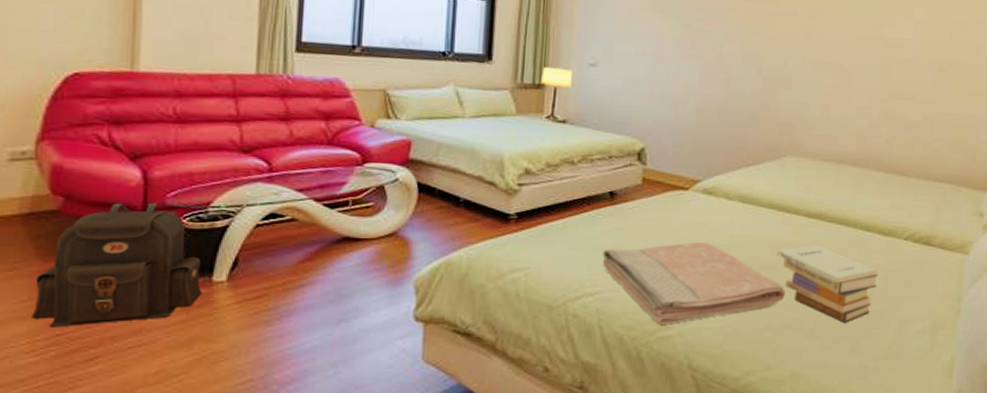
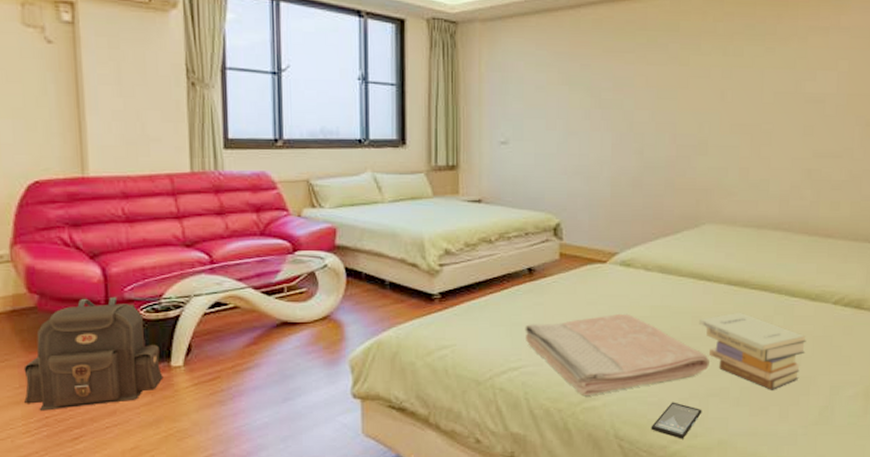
table lamp: present [541,68,572,121] -> none [455,149,484,201]
smartphone: none [724,332,776,371] -> present [651,402,702,439]

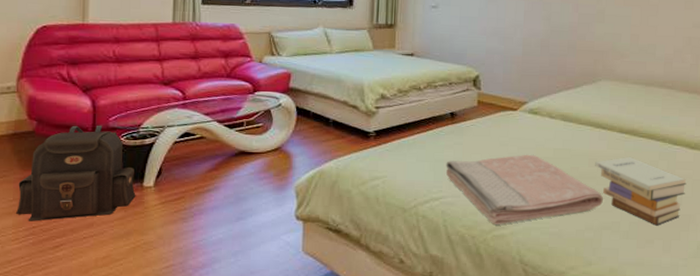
smartphone: present [651,402,702,439] -> none [551,233,596,266]

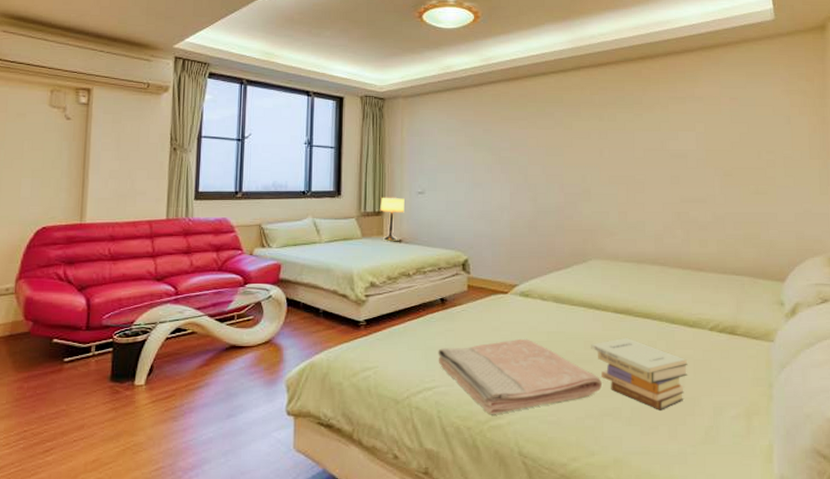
backpack: present [16,125,136,221] -> none [8,323,127,425]
table lamp: none [393,10,418,54] -> present [380,198,405,241]

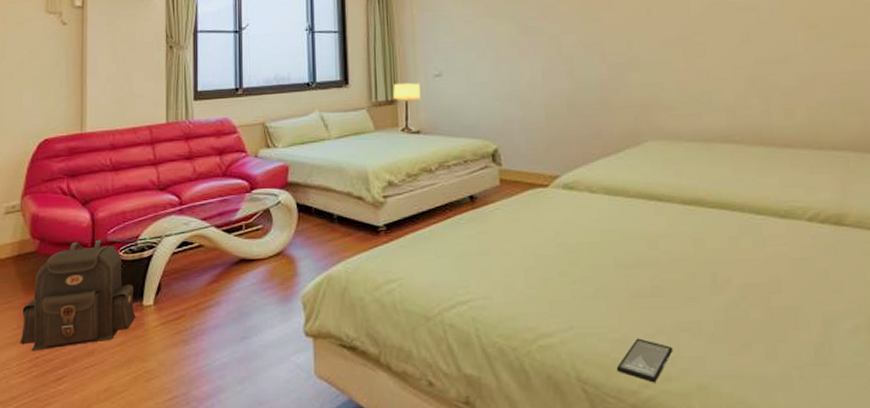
backpack: none [8,323,127,425] -> present [20,239,136,351]
towel: present [438,338,602,414] -> none [470,239,674,331]
smartphone: none [551,421,598,457] -> present [616,338,673,383]
books: present [591,337,688,410] -> none [655,233,785,323]

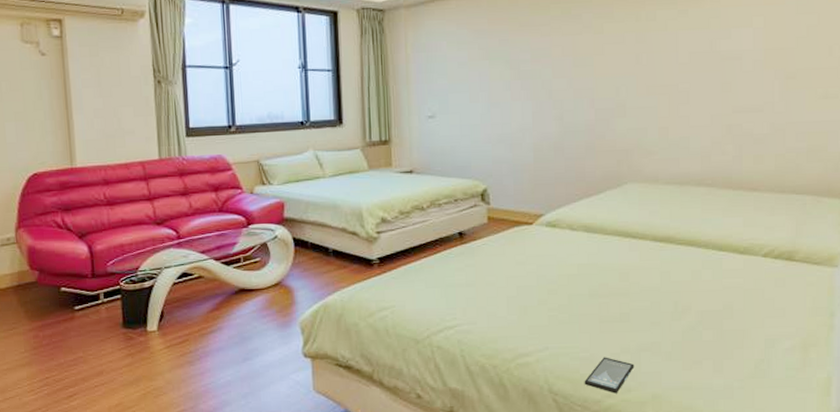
backpack: present [20,239,136,351] -> none [28,270,141,372]
table lamp: present [393,83,421,133] -> none [387,124,414,172]

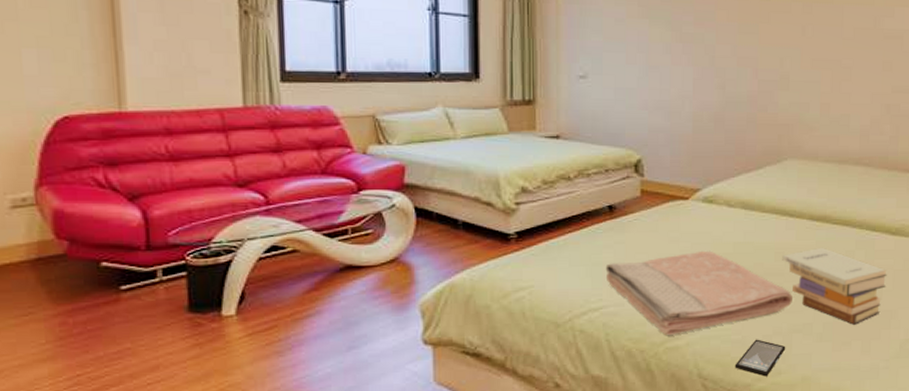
towel: none [458,272,639,352] -> present [605,250,792,335]
books: none [627,267,737,344] -> present [782,247,887,325]

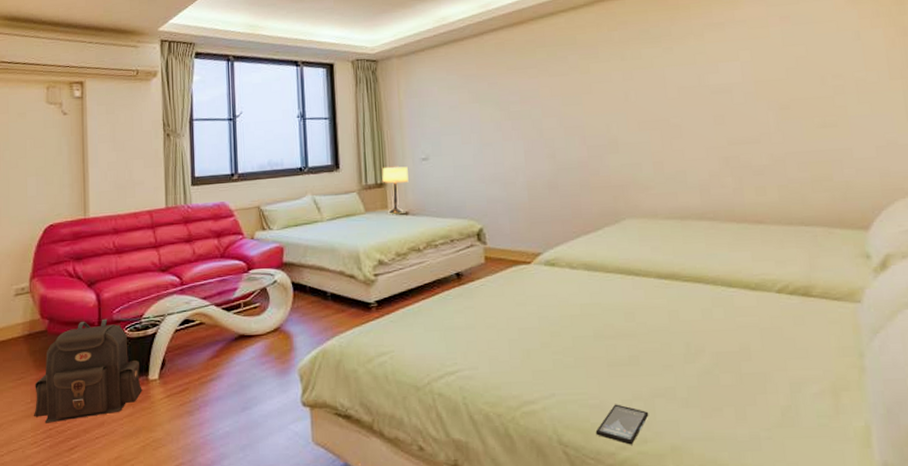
backpack: none [51,241,213,368] -> present [34,318,142,423]
table lamp: none [531,83,562,136] -> present [382,166,409,214]
towel: present [605,250,792,335] -> none [457,313,650,399]
books: present [782,247,887,325] -> none [632,306,755,389]

